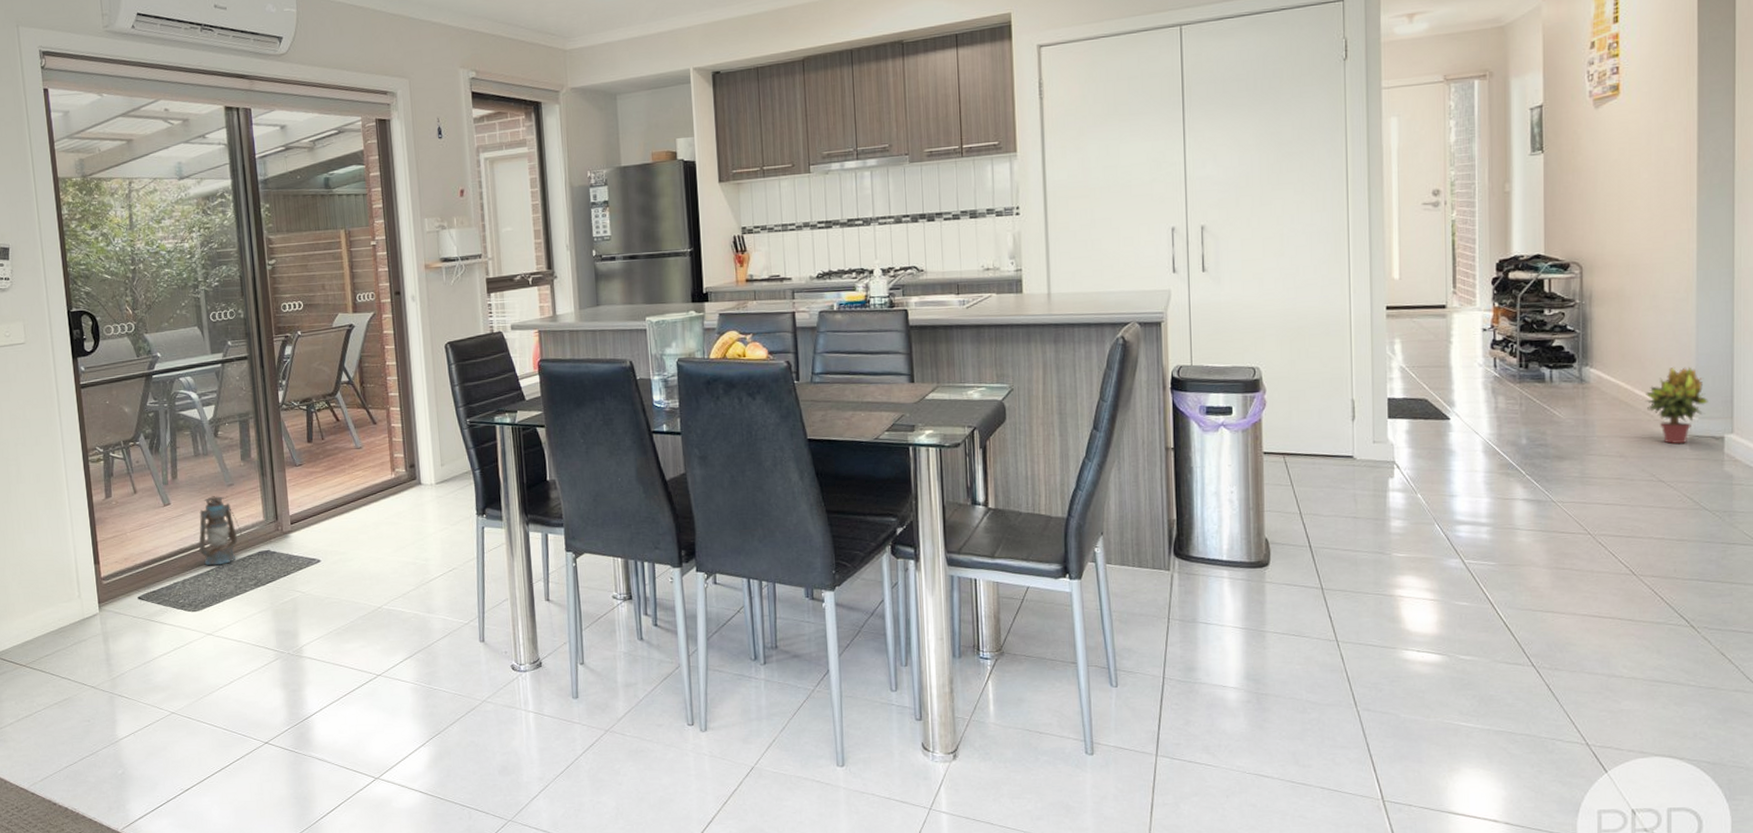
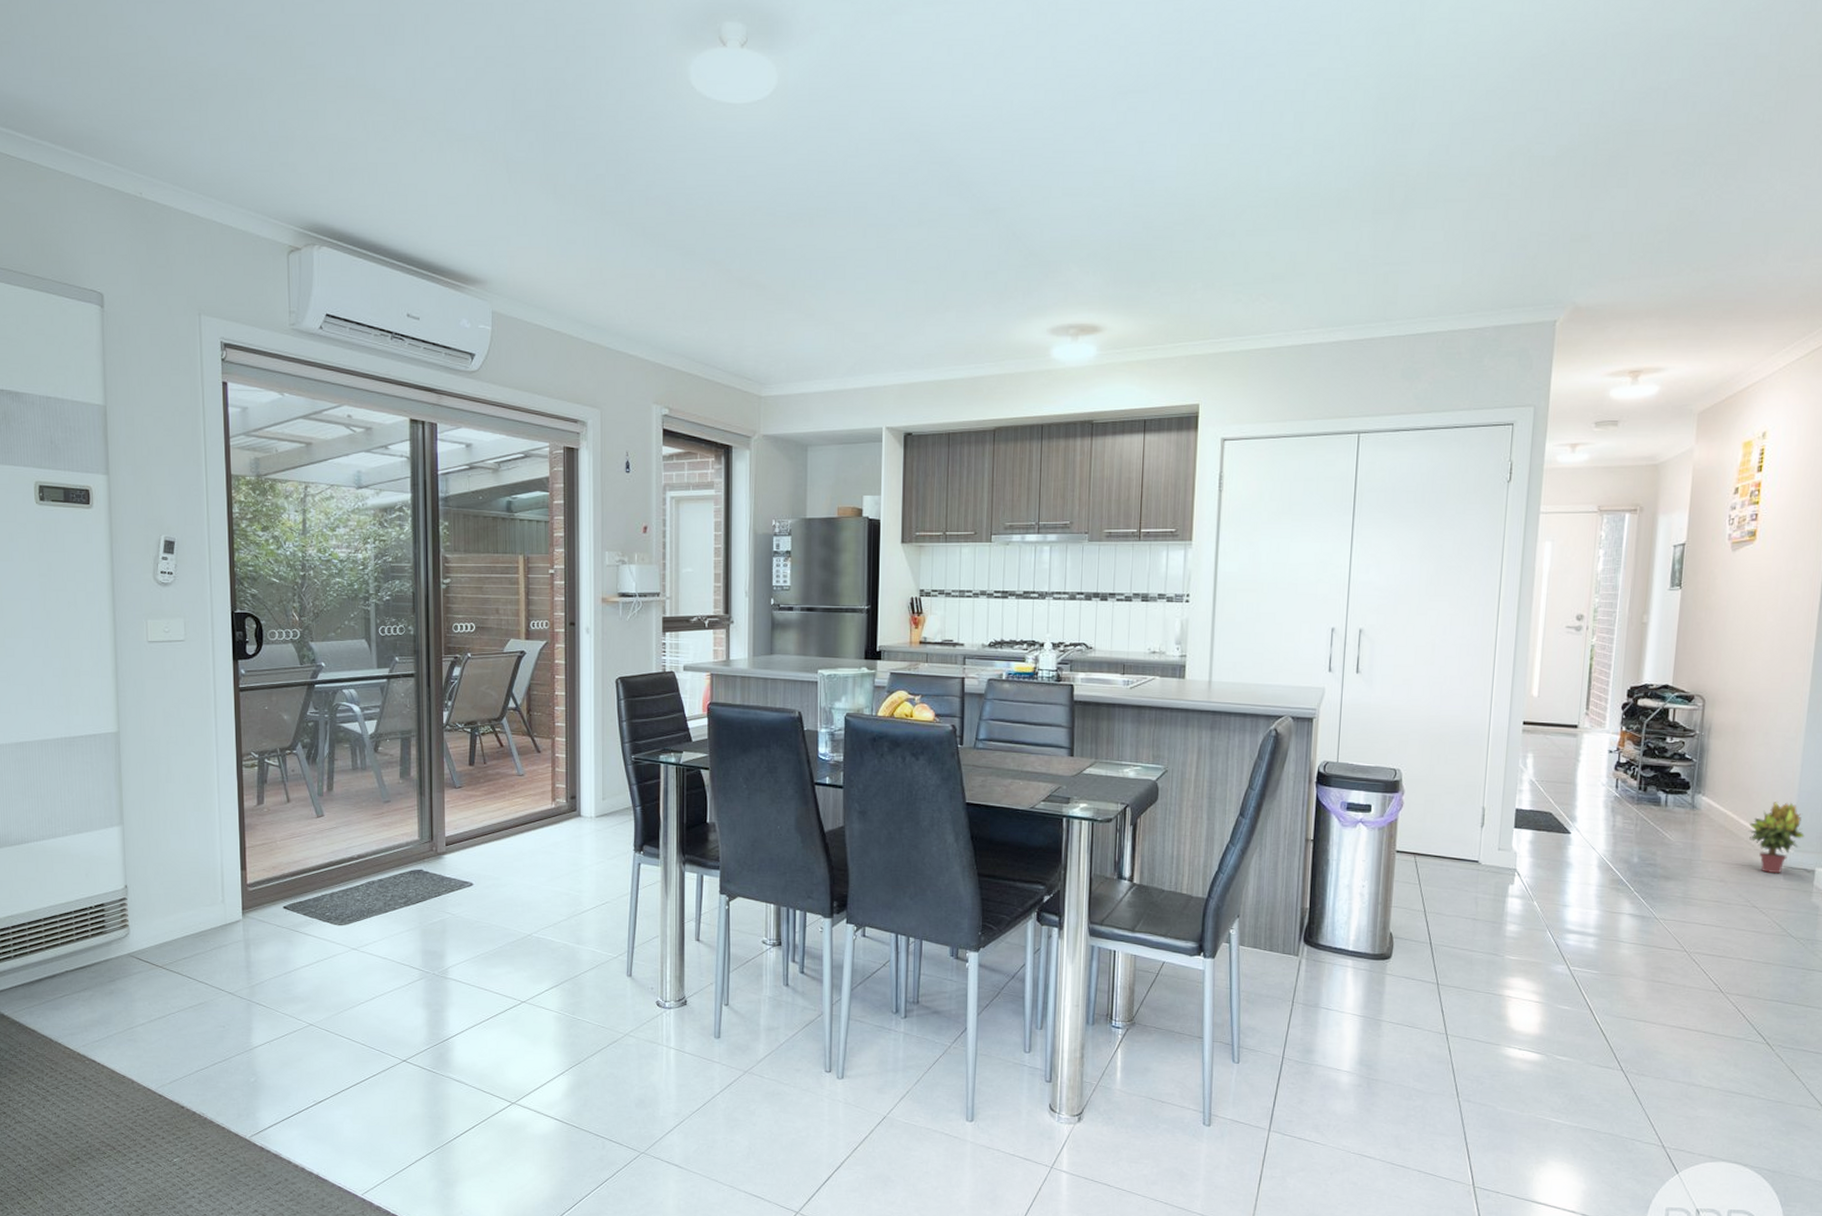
lantern: present [199,495,243,566] -> none [350,810,396,881]

